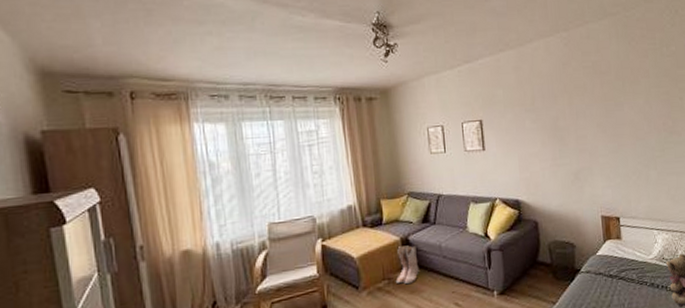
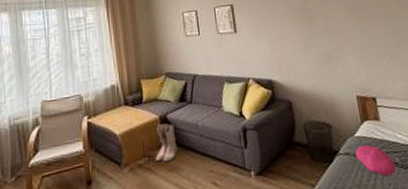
cushion: none [595,263,633,292] -> present [355,145,397,176]

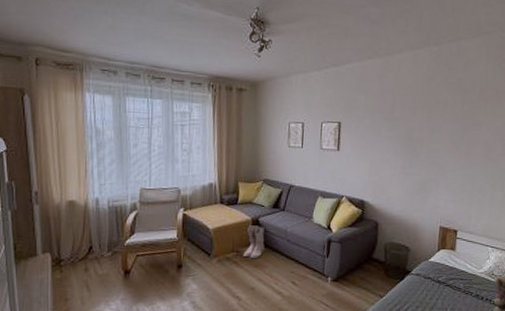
cushion: present [355,145,397,176] -> none [425,269,459,297]

